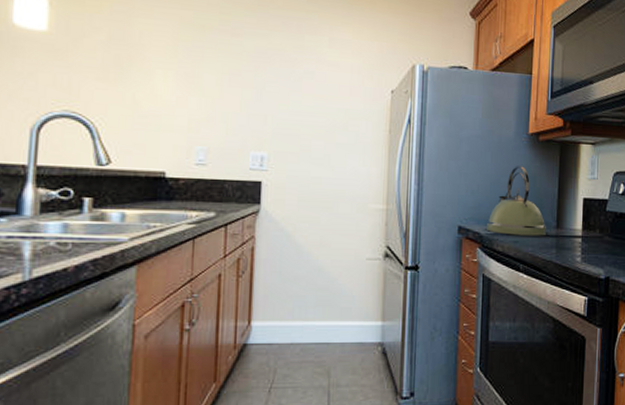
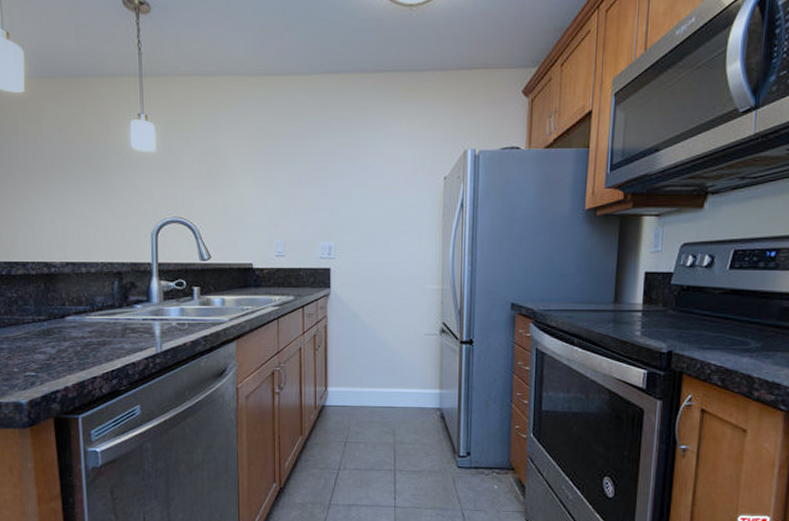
kettle: present [486,166,547,237] -> none [539,242,604,312]

